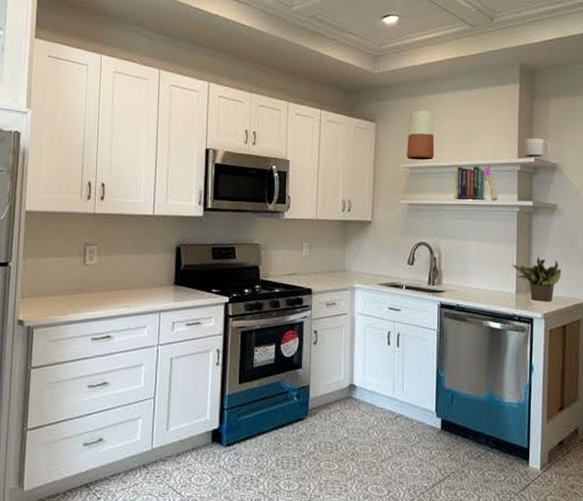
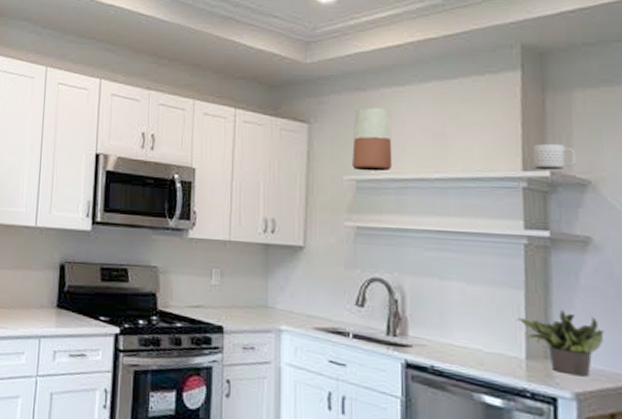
books: present [454,167,499,201] -> none [422,181,494,228]

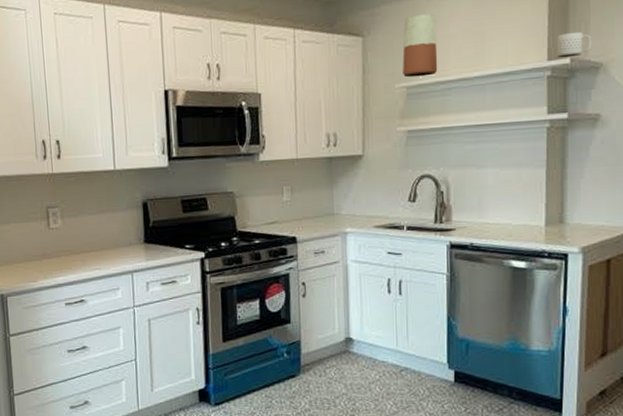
potted plant: present [516,309,604,377] -> none [539,179,606,234]

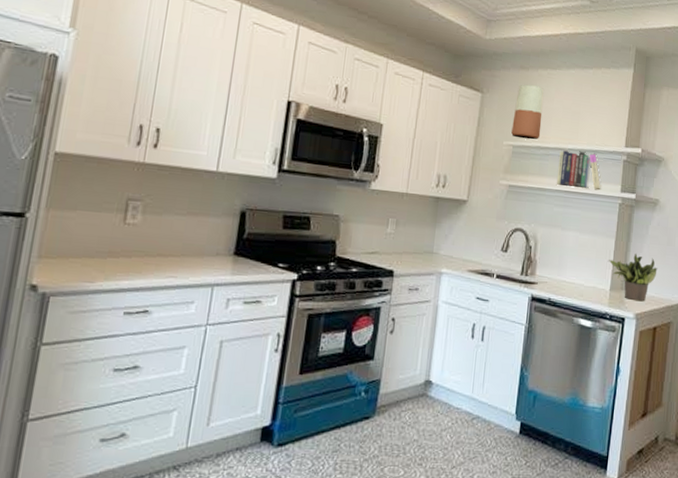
books: none [464,76,523,121] -> present [556,150,602,190]
potted plant: none [539,179,606,234] -> present [608,253,658,302]
mug: present [557,31,592,58] -> none [632,127,659,149]

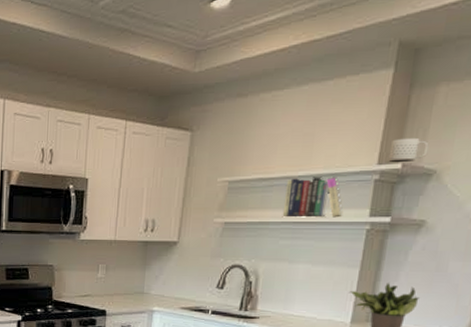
vase: present [511,84,544,140] -> none [227,112,267,173]
mug: none [632,127,659,149] -> present [388,137,429,163]

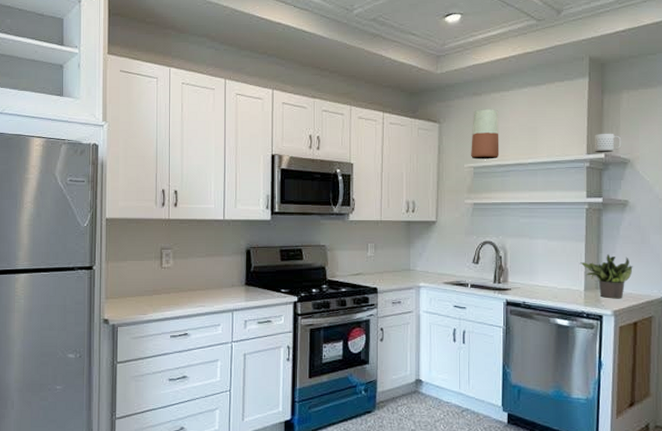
vase: none [227,112,267,173] -> present [471,109,500,160]
books: present [282,178,343,218] -> none [519,165,567,199]

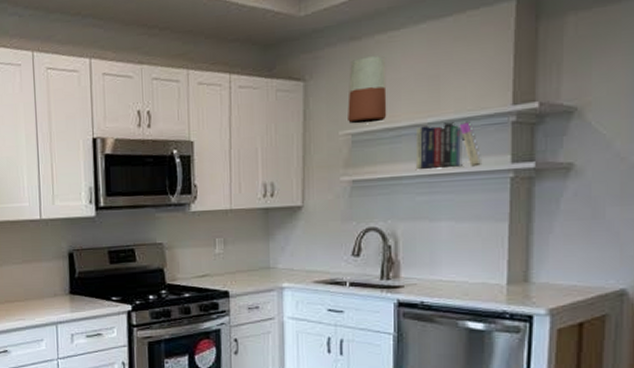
books: none [519,165,567,199] -> present [415,122,483,170]
potted plant: present [579,253,633,299] -> none [500,235,579,294]
mug: present [594,133,622,153] -> none [523,72,565,102]

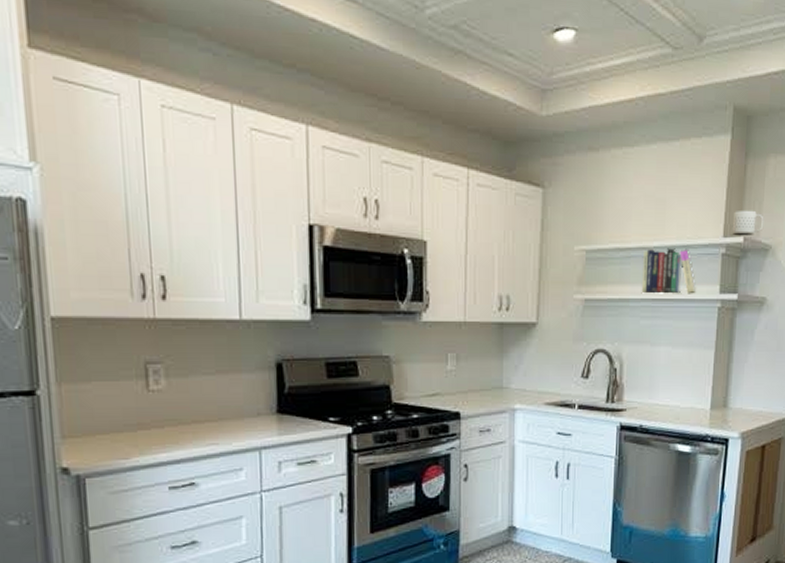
vase: present [348,55,387,124] -> none [583,170,620,241]
mug: none [523,72,565,102] -> present [732,210,764,236]

